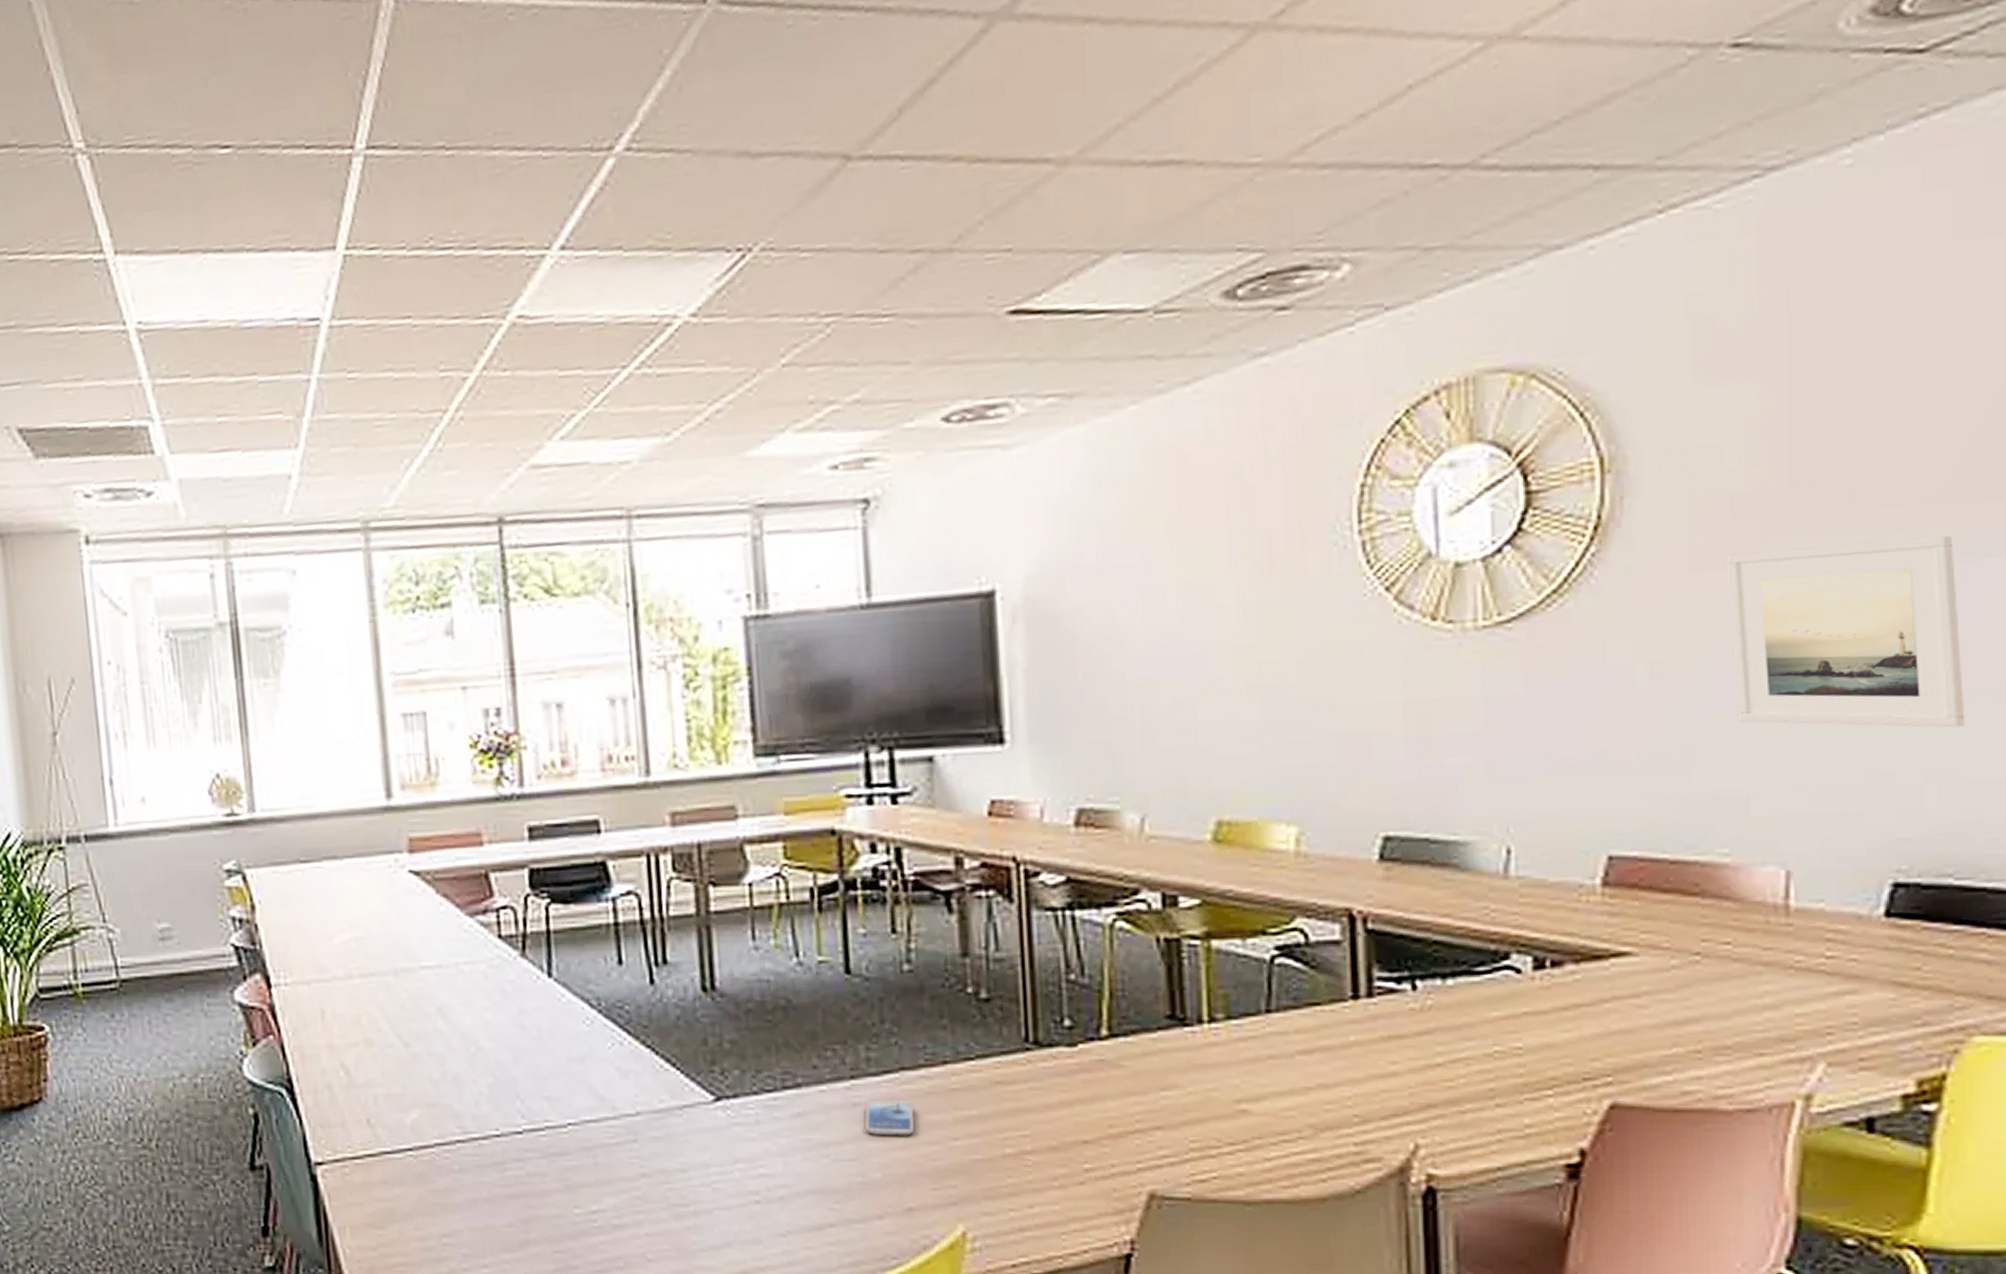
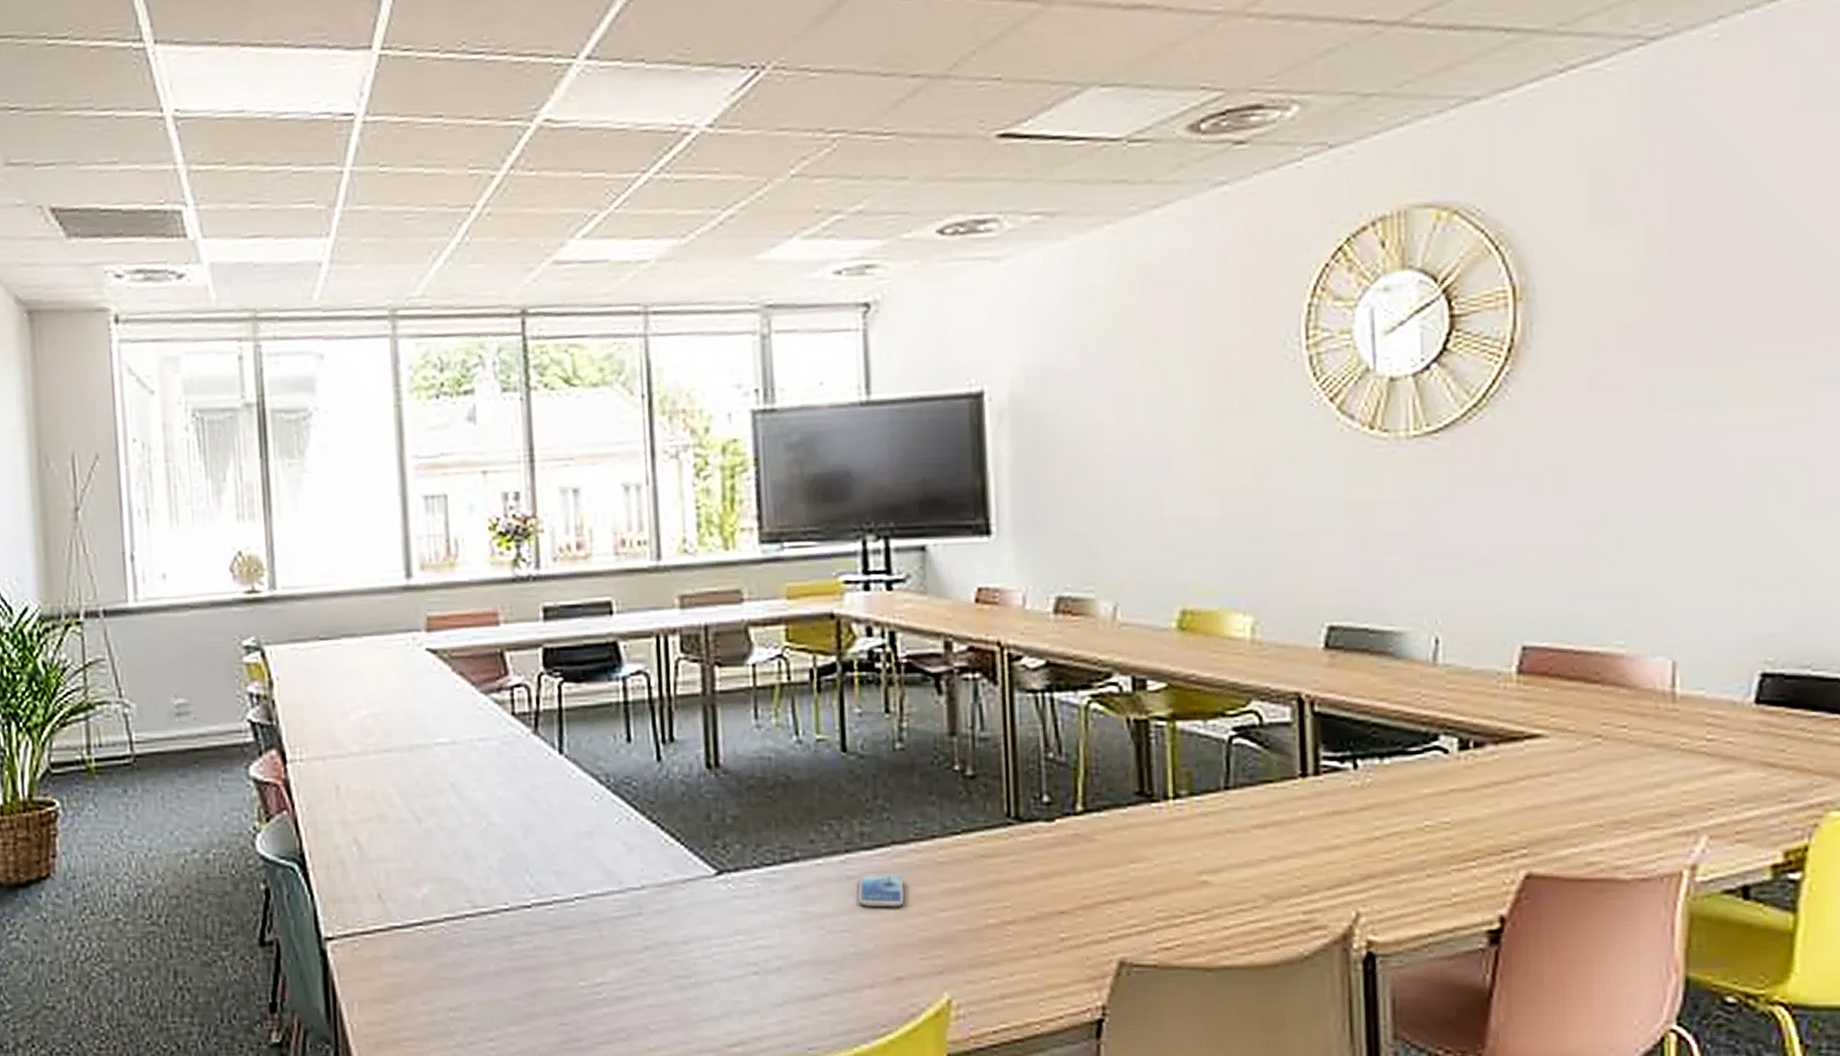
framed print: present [1727,535,1966,728] -> none [1619,365,1819,535]

